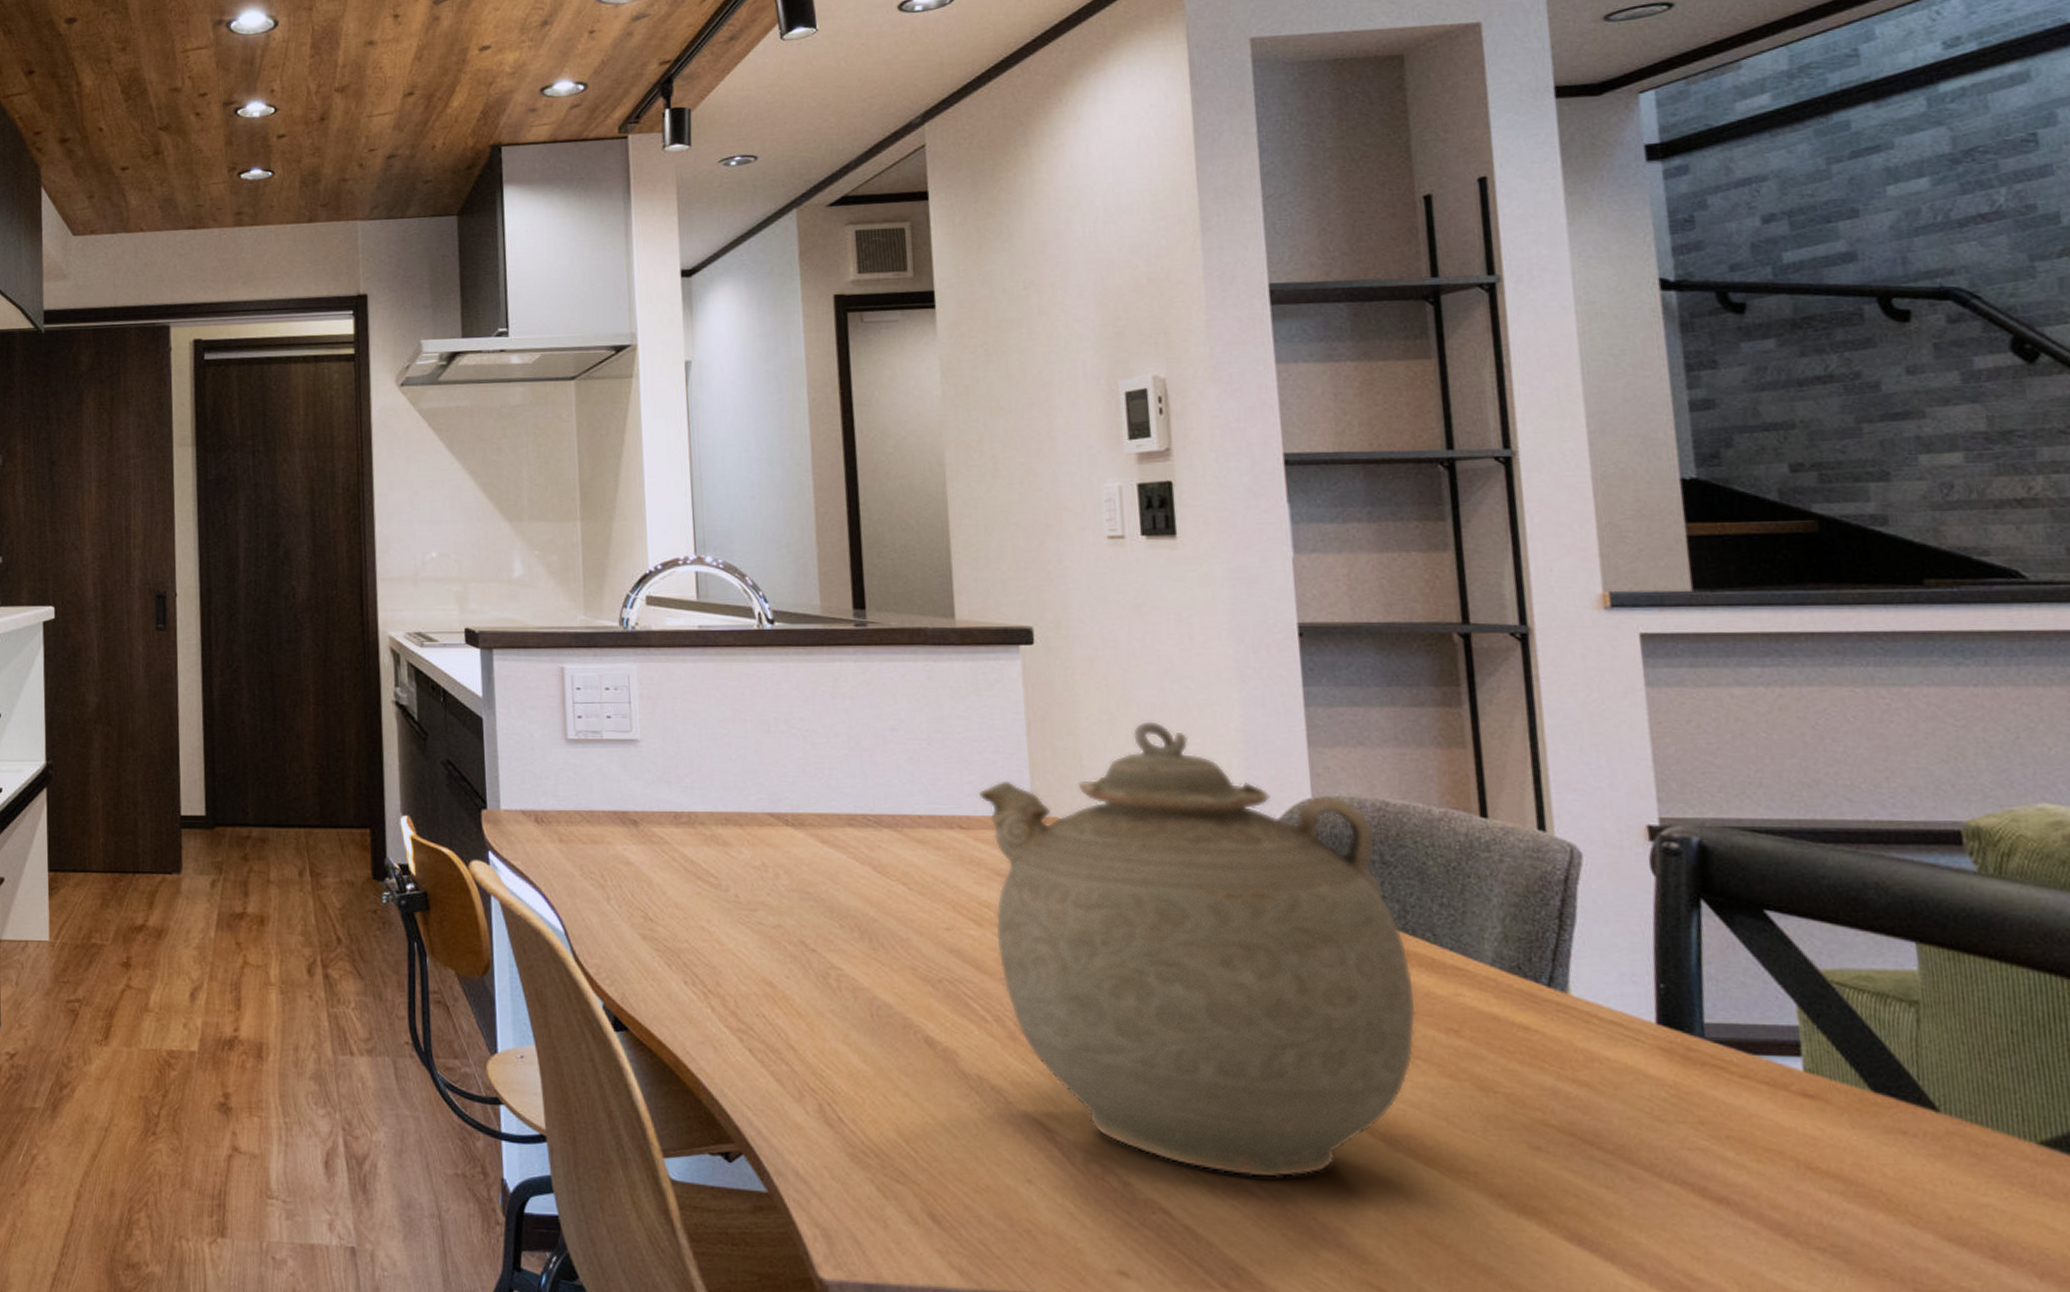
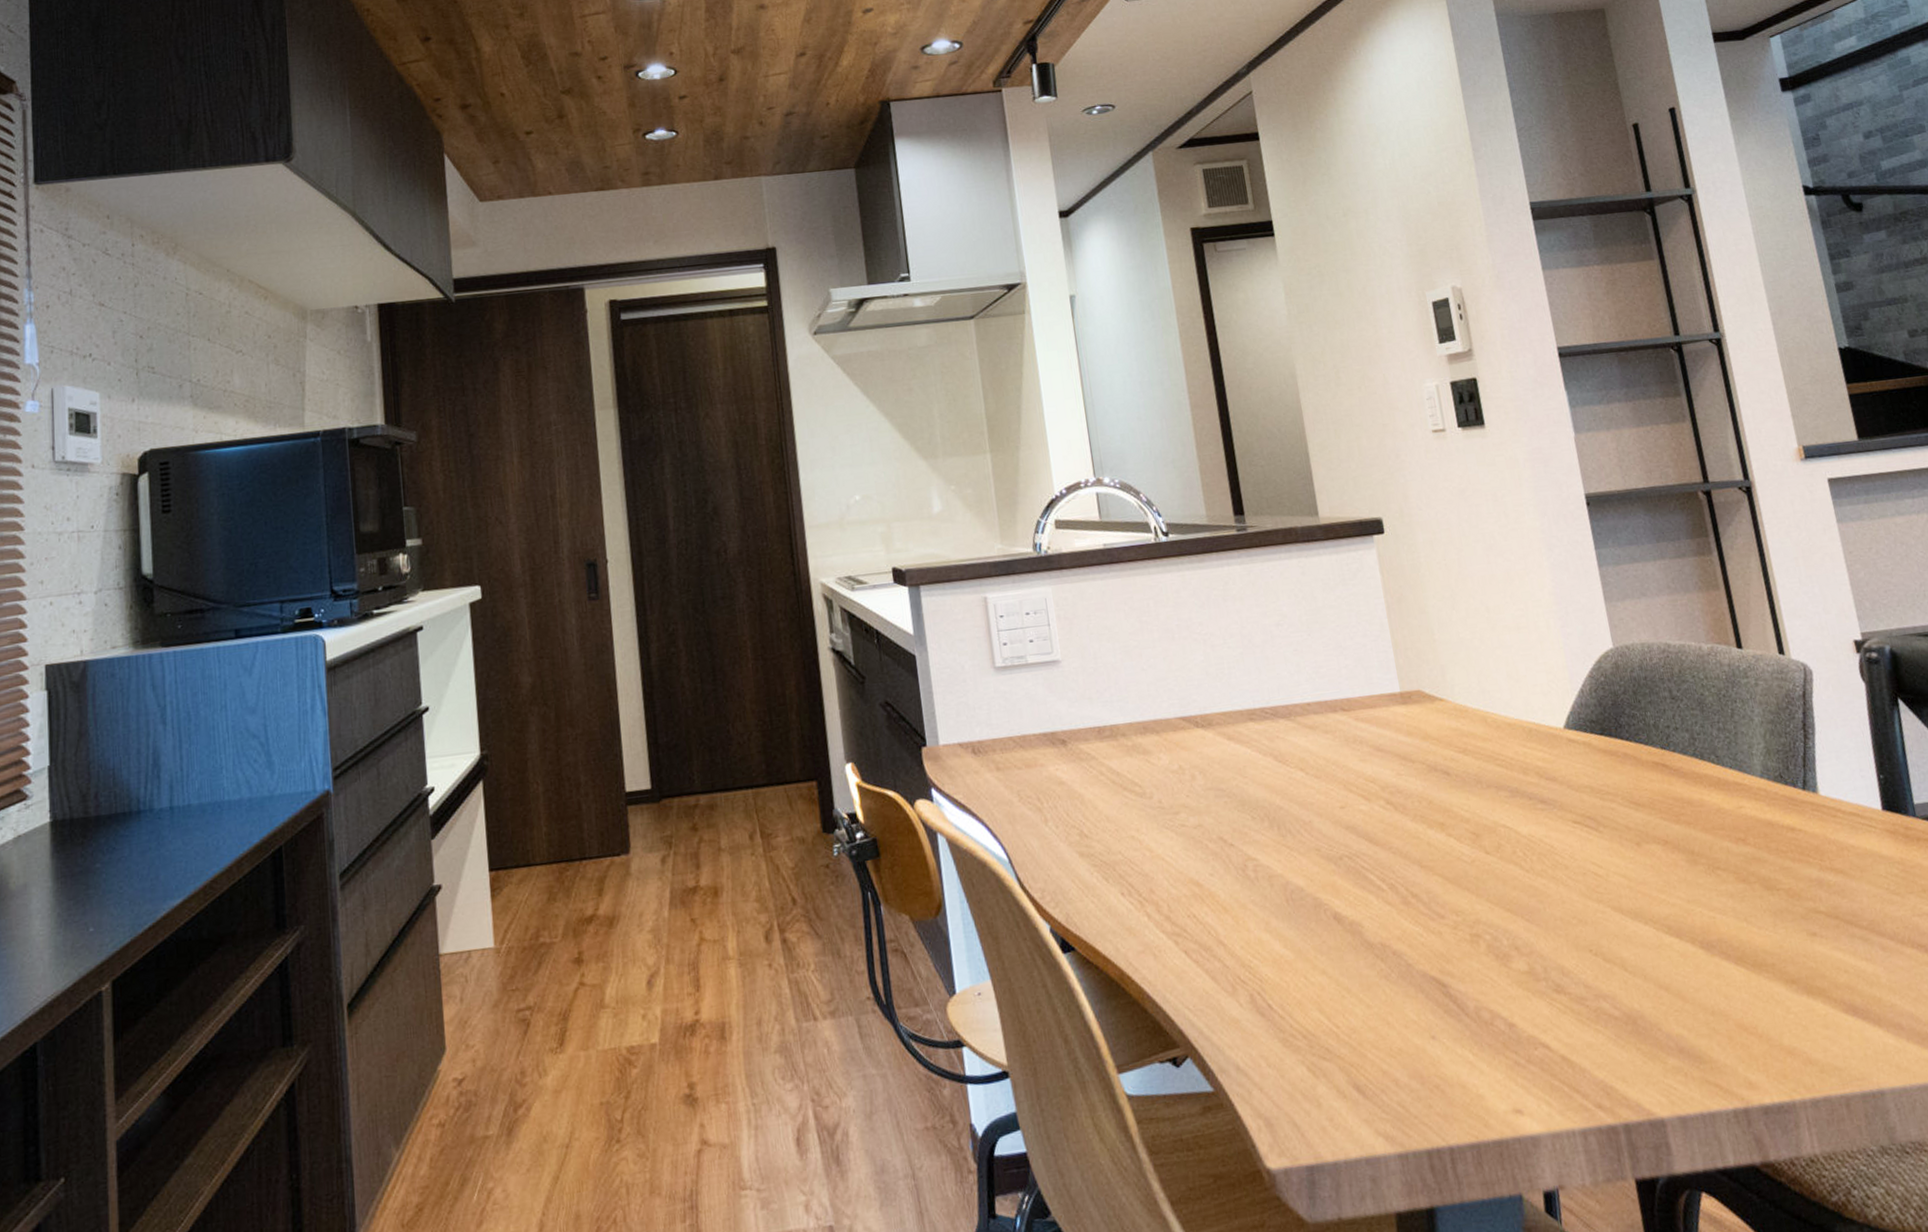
teapot: present [979,721,1417,1178] -> none [1355,593,1715,1001]

